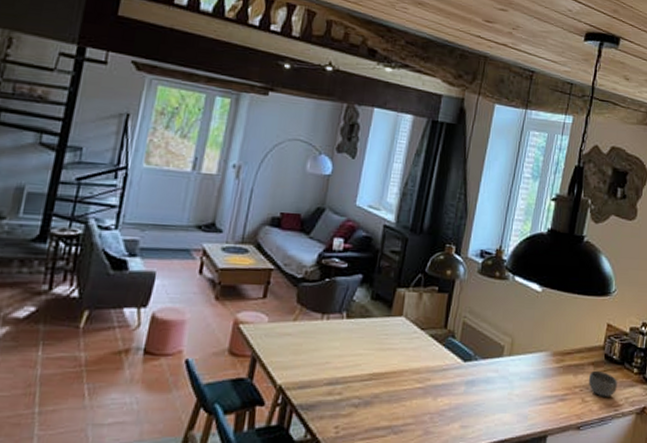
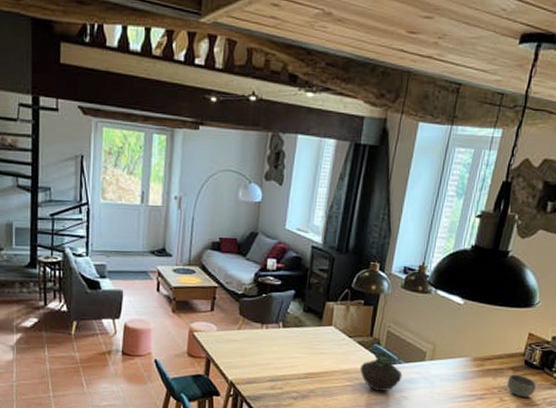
vase: none [433,347,479,395] -> present [360,352,403,392]

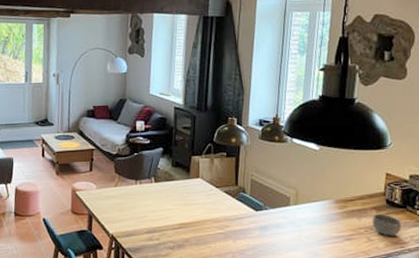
vase: present [360,352,403,392] -> none [230,200,270,238]

